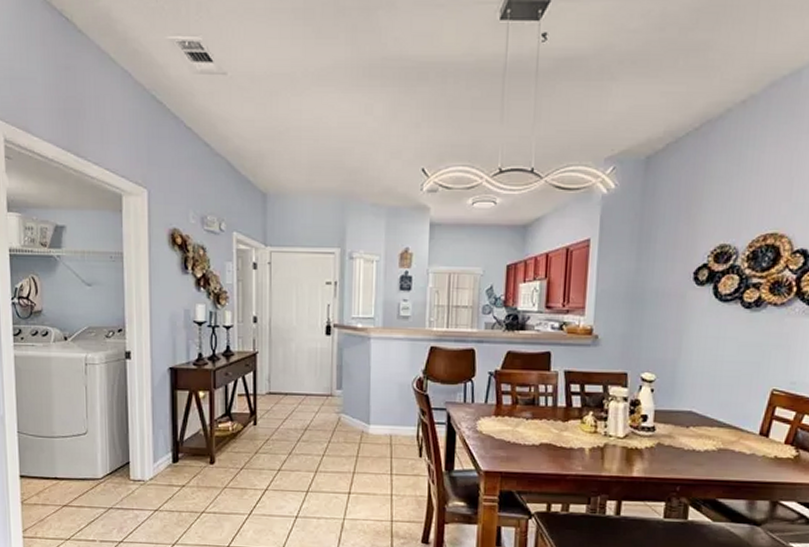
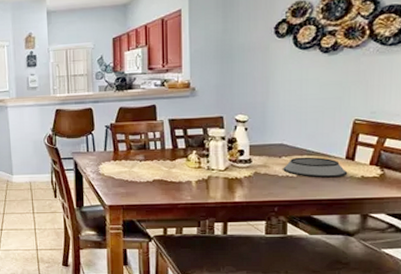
bowl: none [689,428,760,456] -> present [283,157,348,178]

